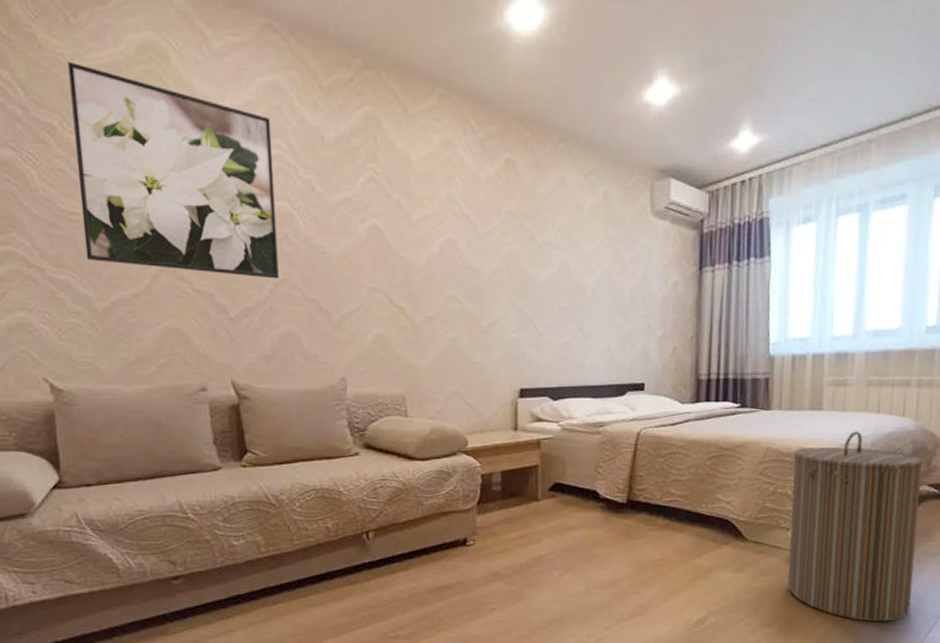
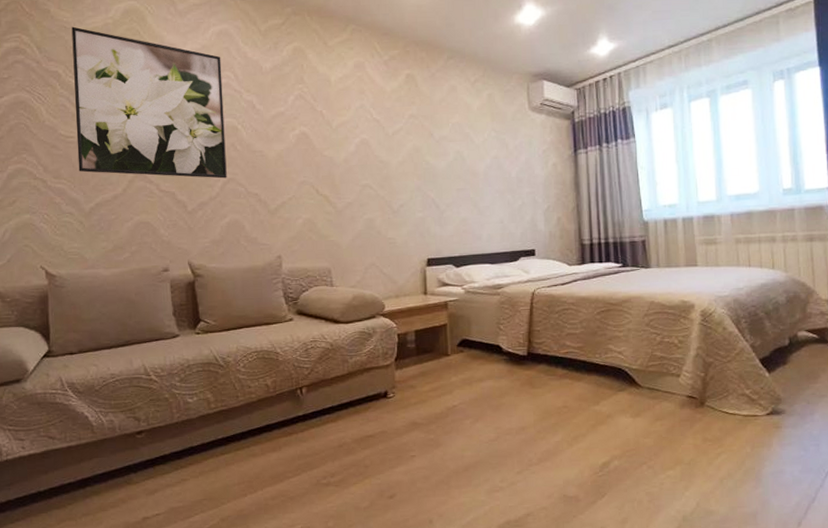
laundry hamper: present [787,431,923,622] -> none [675,283,807,463]

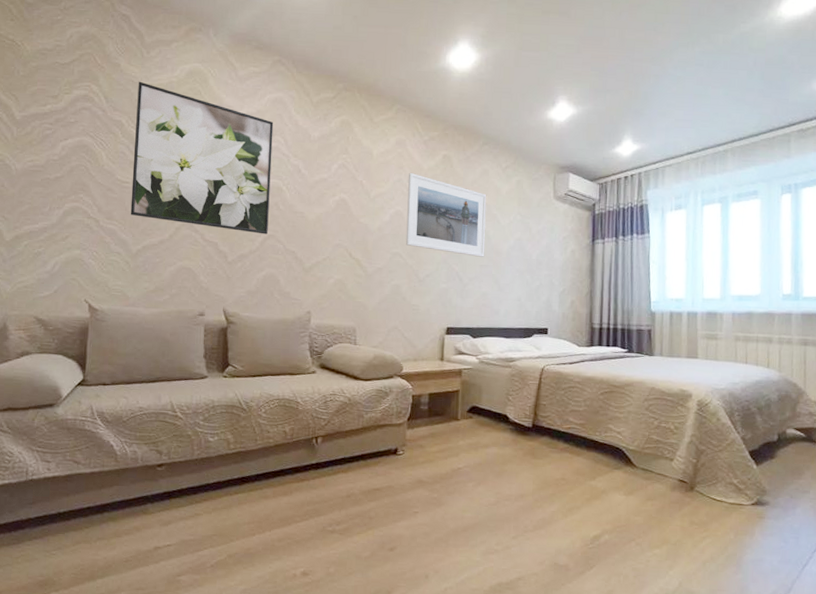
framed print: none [370,96,461,181] -> present [405,172,487,257]

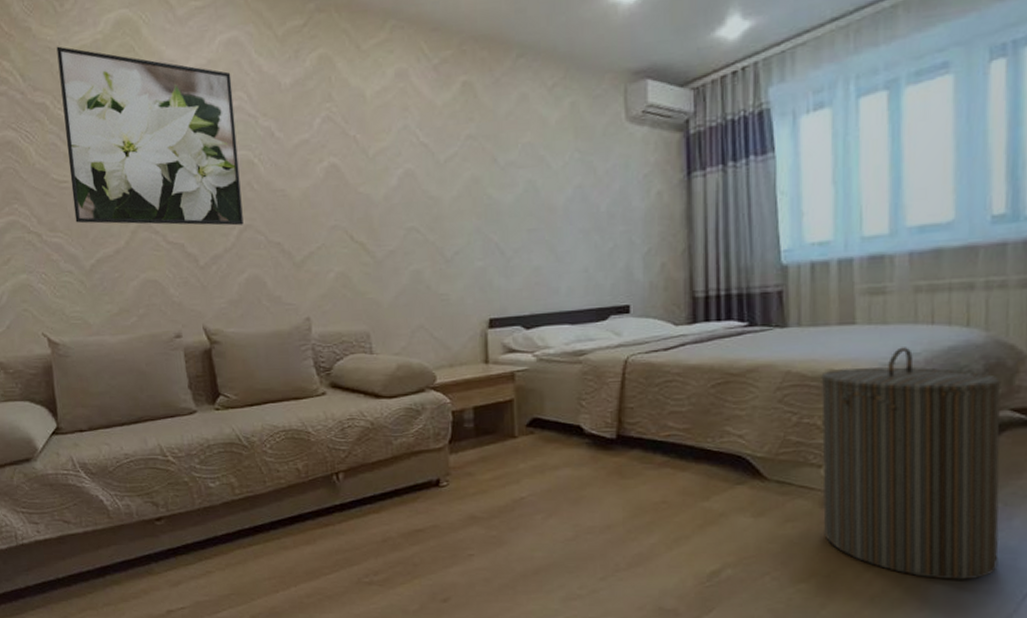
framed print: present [405,172,487,257] -> none [416,113,533,219]
laundry hamper: none [673,378,789,552] -> present [821,347,1002,580]

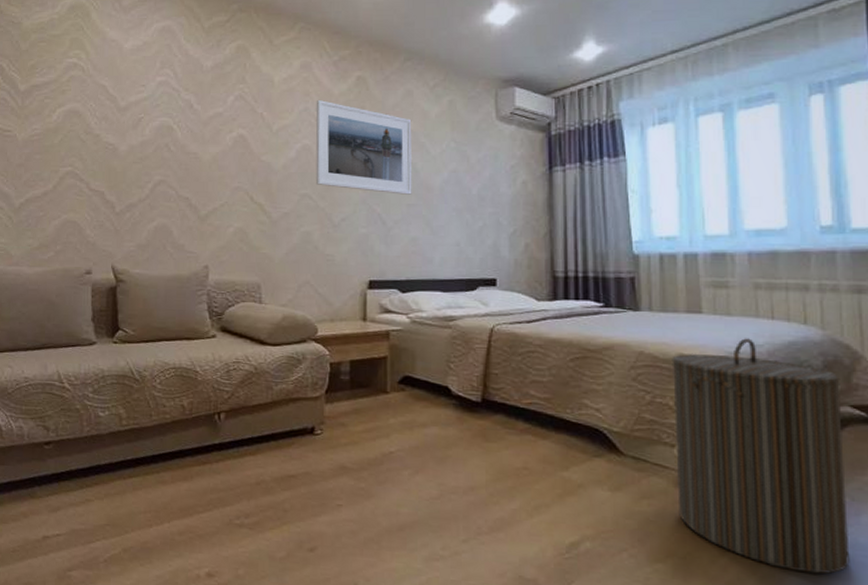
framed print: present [56,46,244,226] -> none [12,21,162,180]
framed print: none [416,113,533,219] -> present [315,99,412,195]

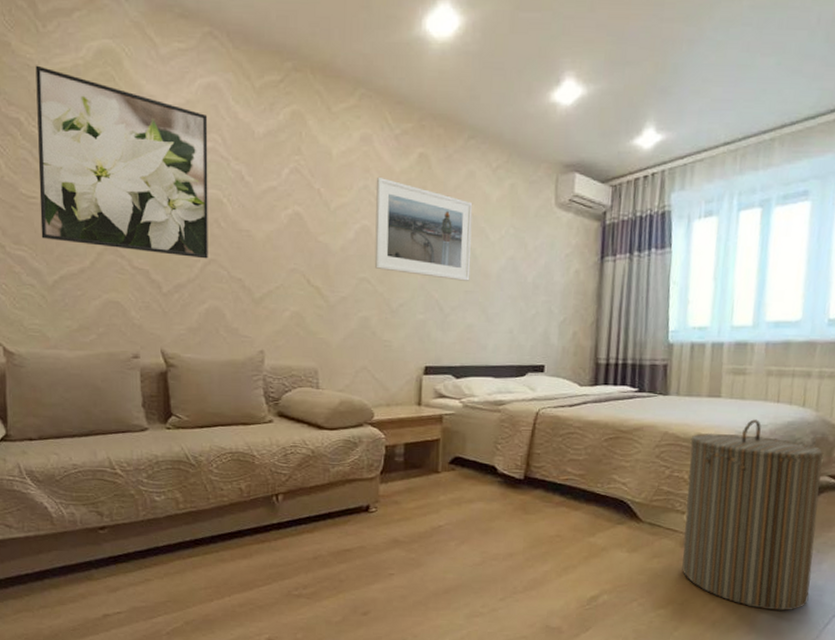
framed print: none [12,21,162,180] -> present [35,65,208,259]

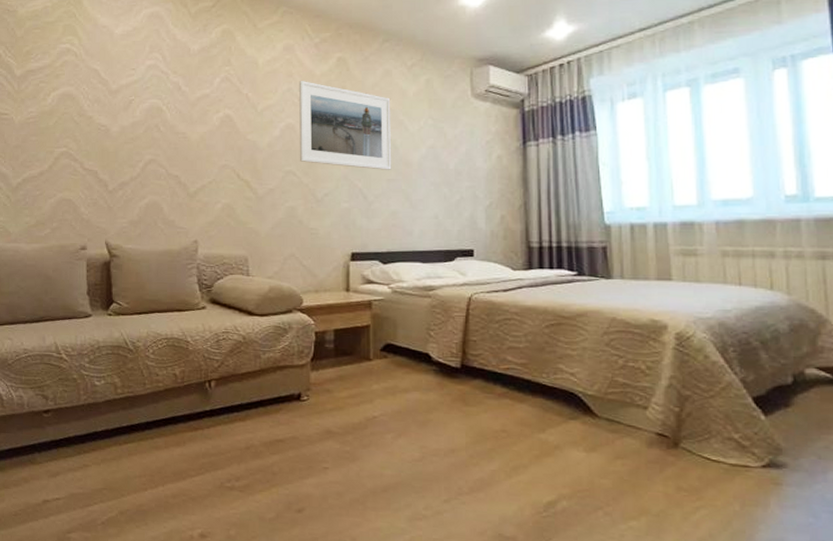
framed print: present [35,65,208,259] -> none [10,9,151,159]
laundry hamper: present [682,419,824,611] -> none [643,304,817,530]

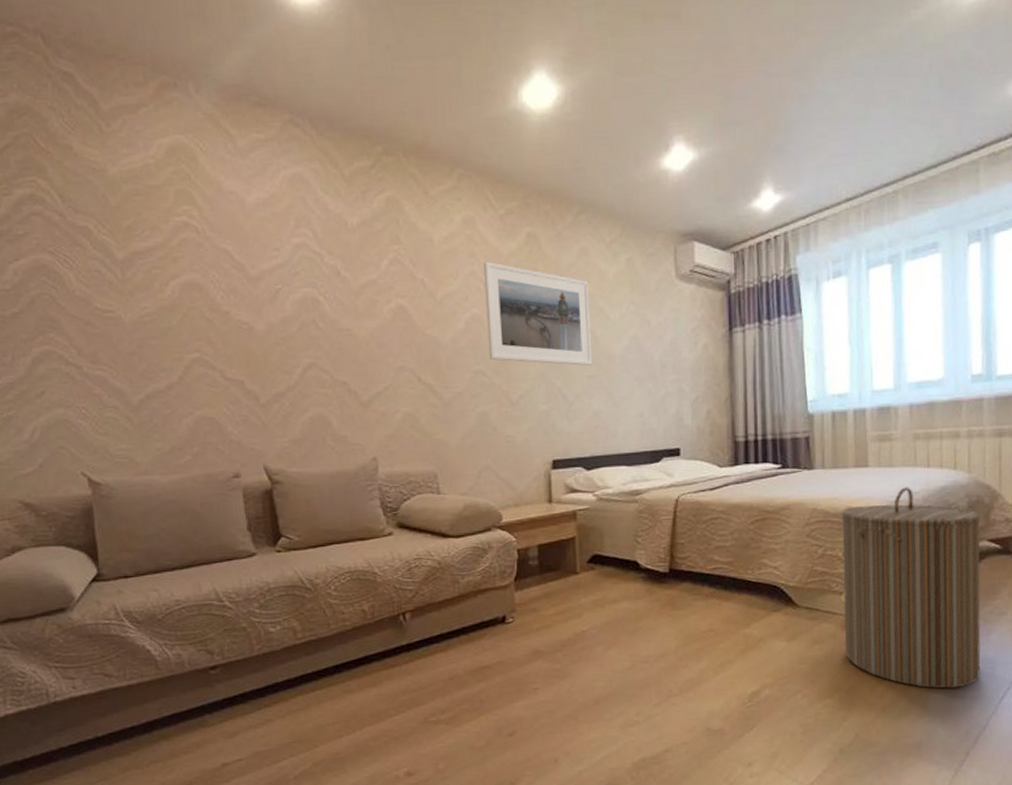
laundry hamper: none [643,304,817,530] -> present [841,487,981,689]

